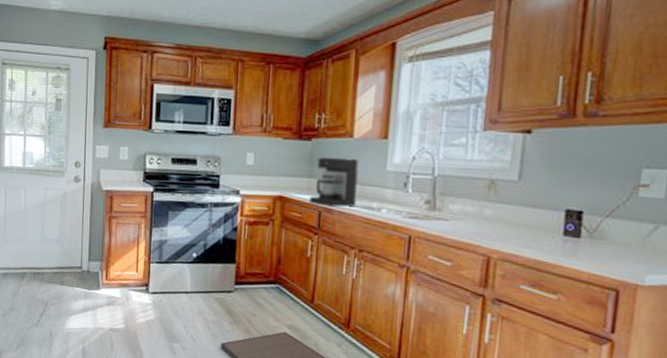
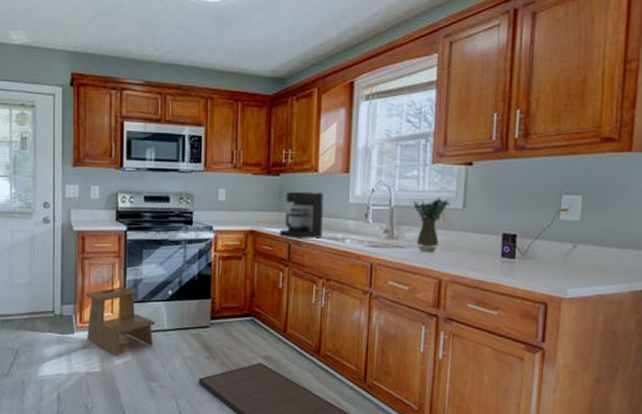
step stool: none [111,246,179,315] -> present [85,286,156,357]
vase: none [459,166,503,228] -> present [413,196,450,254]

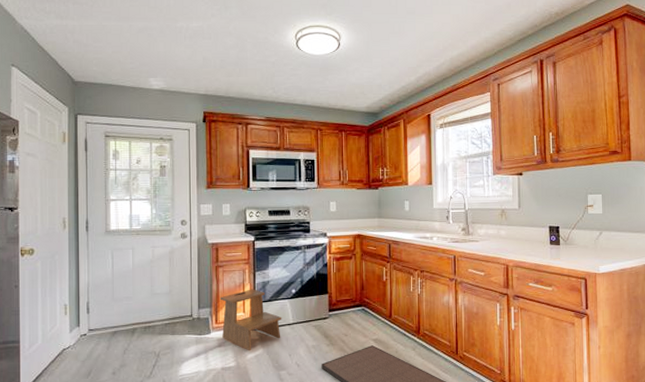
coffee maker: present [280,191,324,240] -> none [381,200,416,240]
vase: present [413,196,450,254] -> none [482,200,509,245]

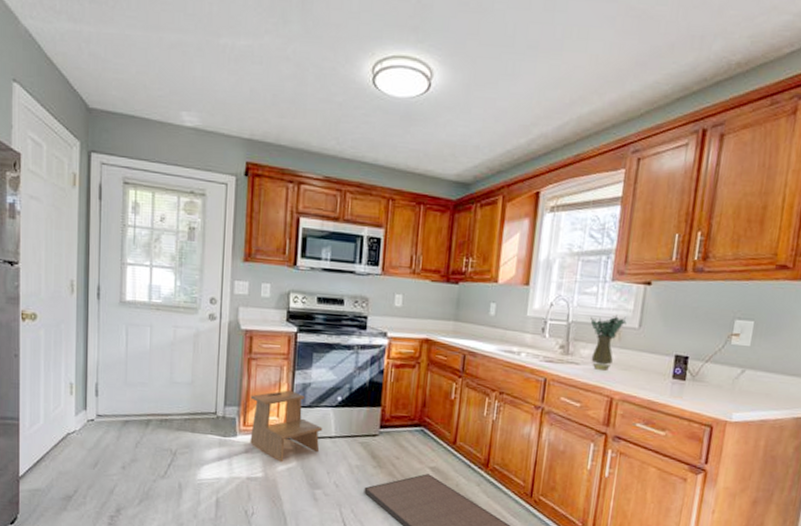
vase: none [482,200,509,245] -> present [590,314,627,372]

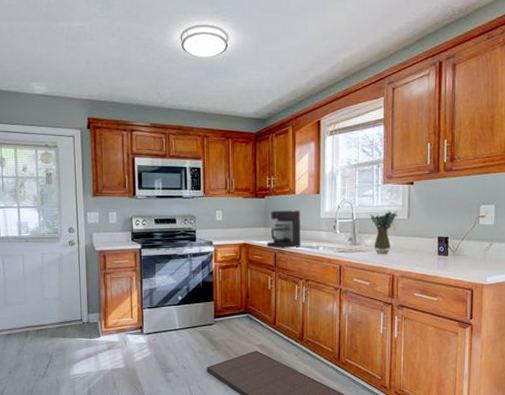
step stool: present [250,390,323,462] -> none [108,295,169,354]
coffee maker: none [455,301,502,351] -> present [267,210,302,249]

